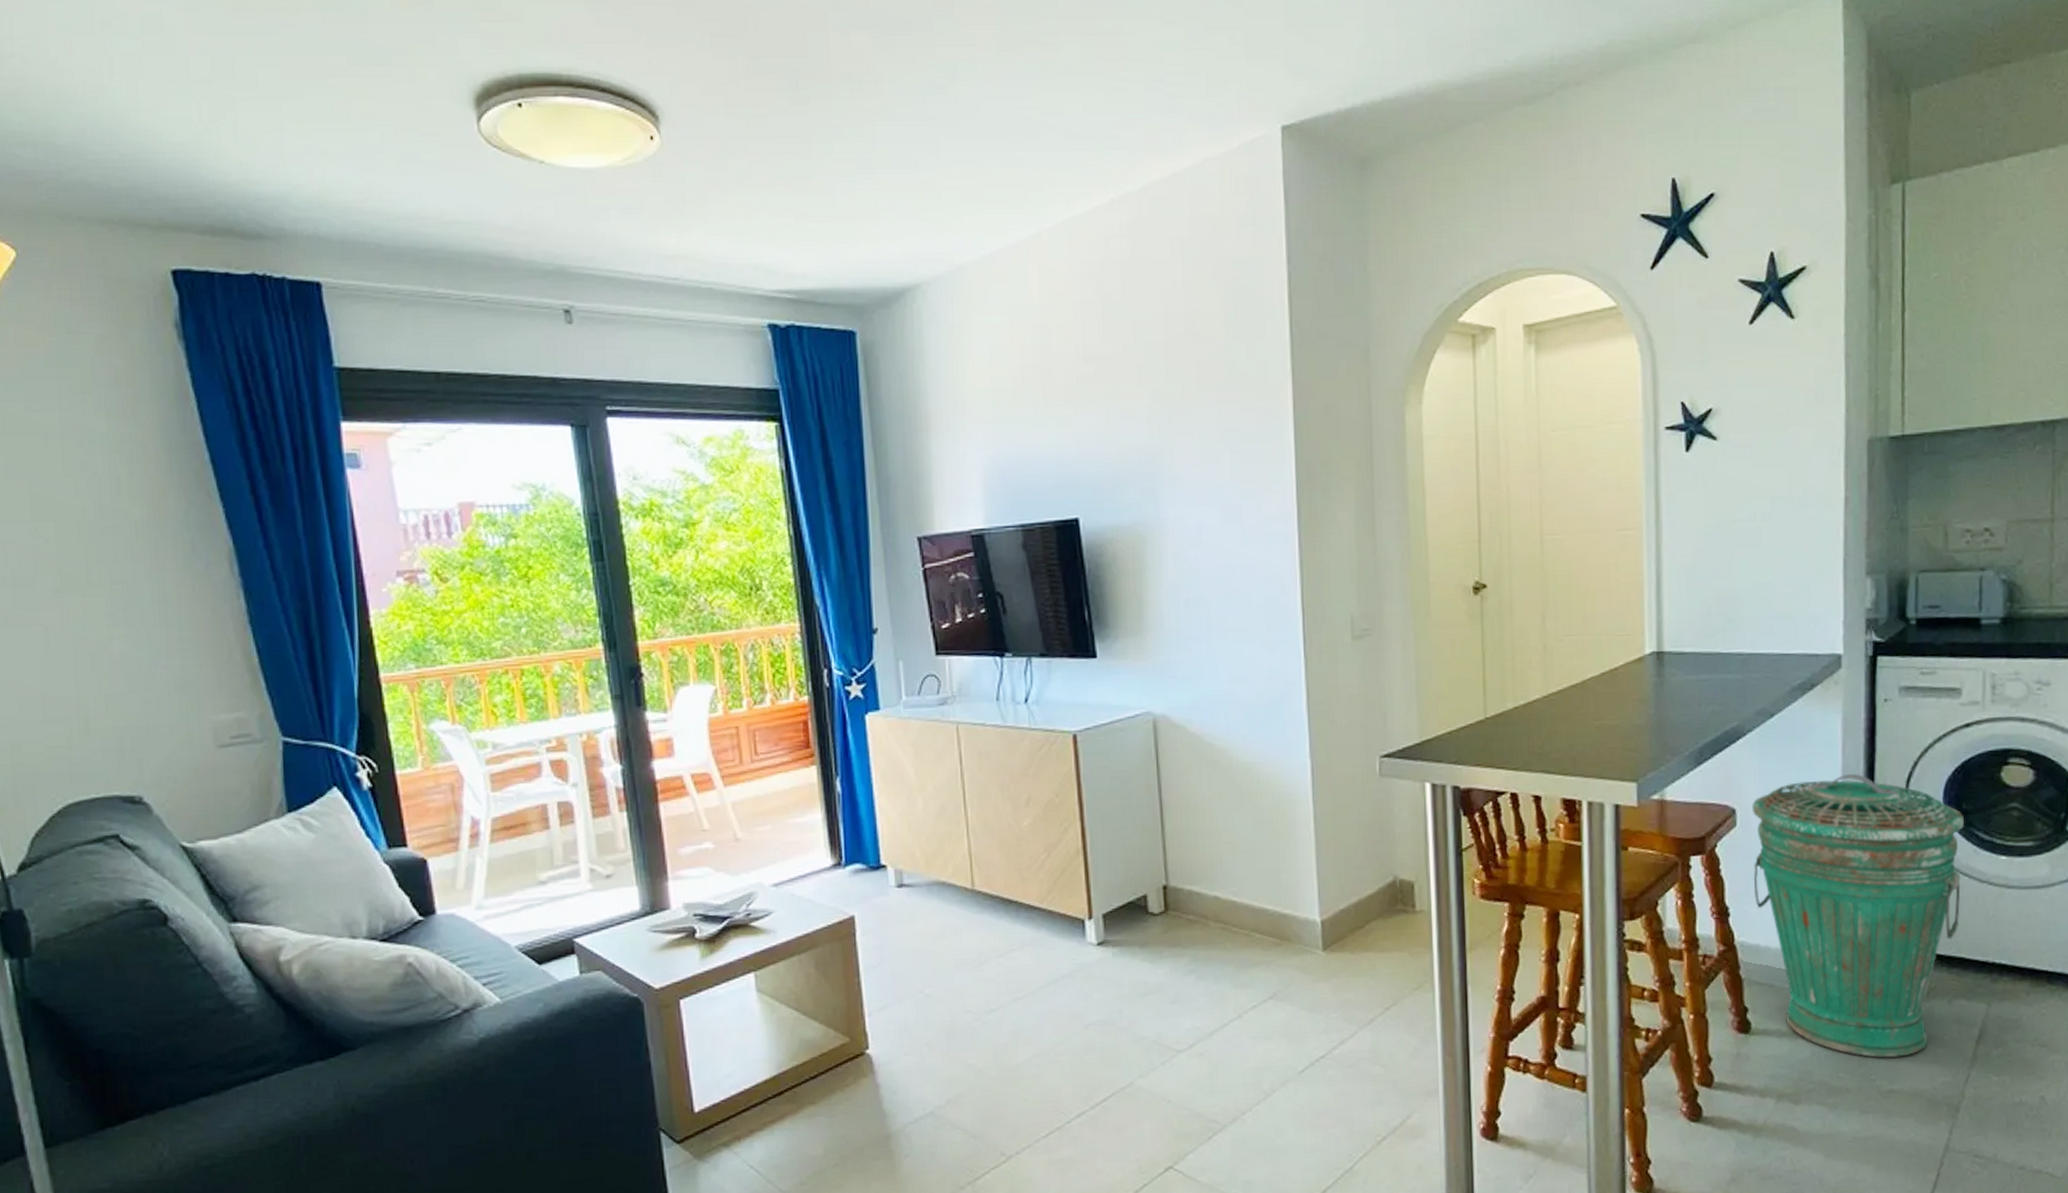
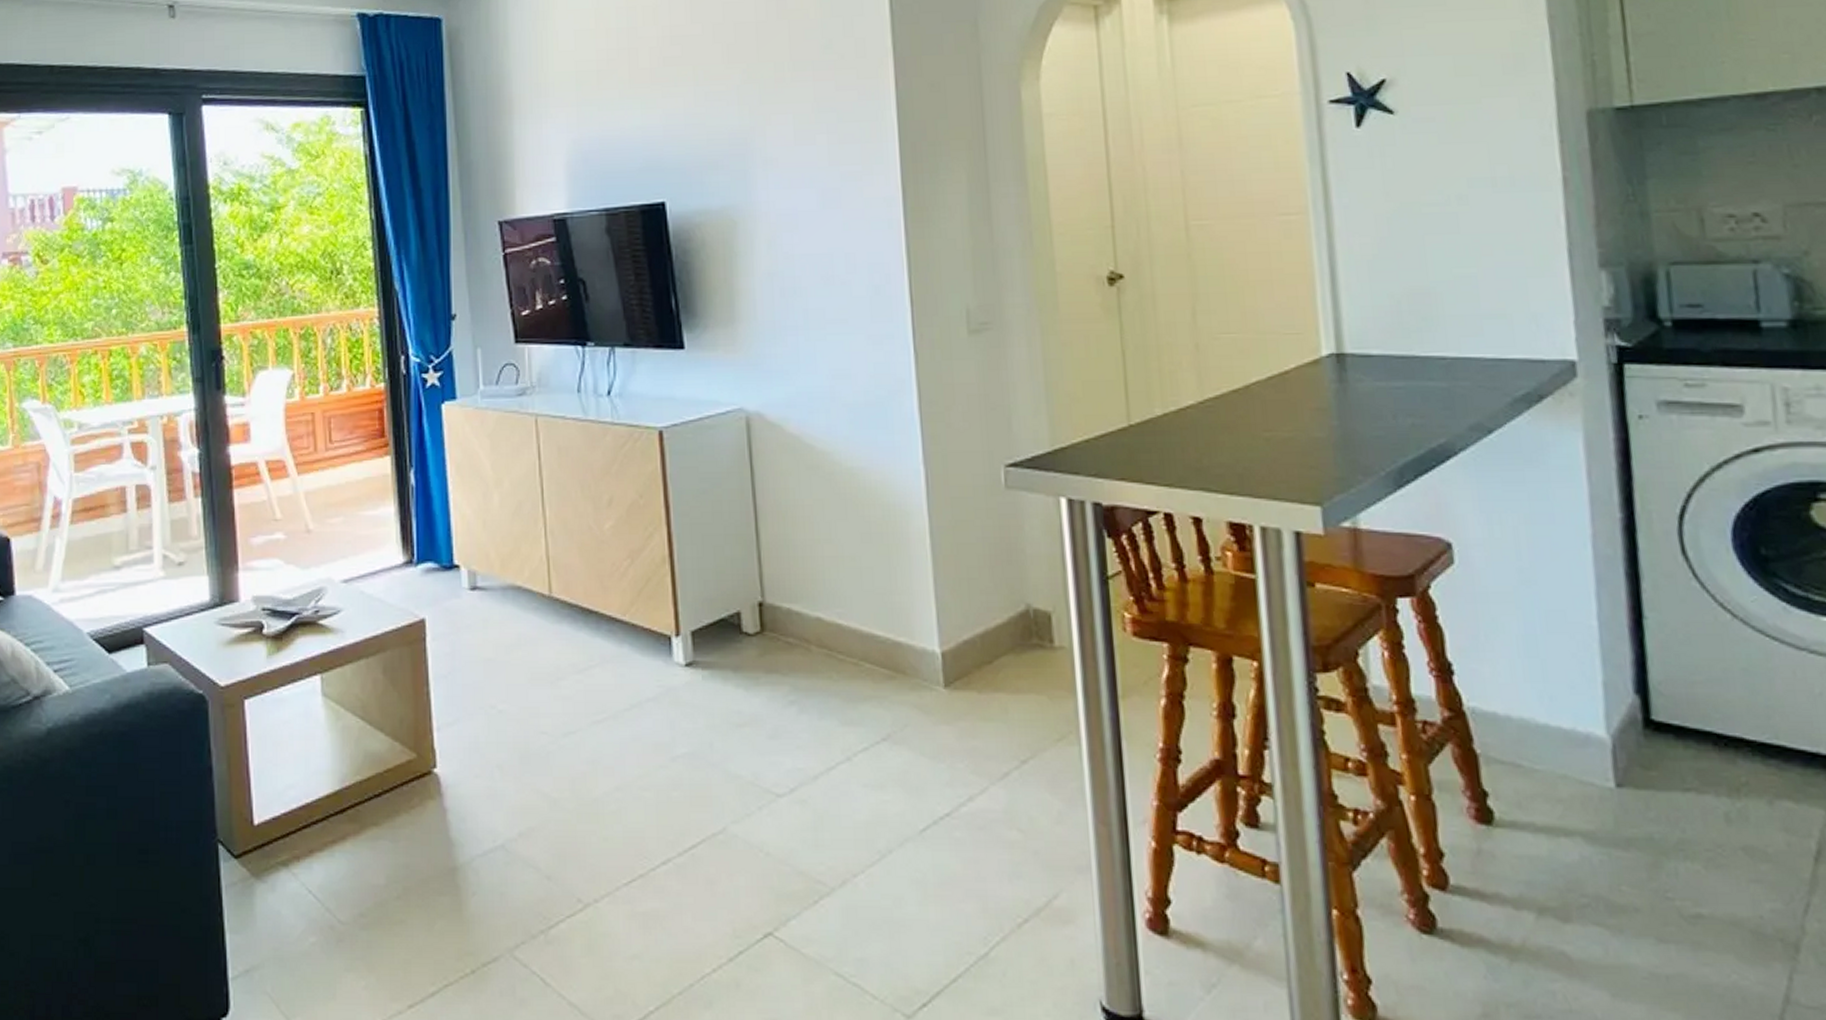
trash can: present [1752,773,1964,1058] -> none [1473,505,1773,871]

